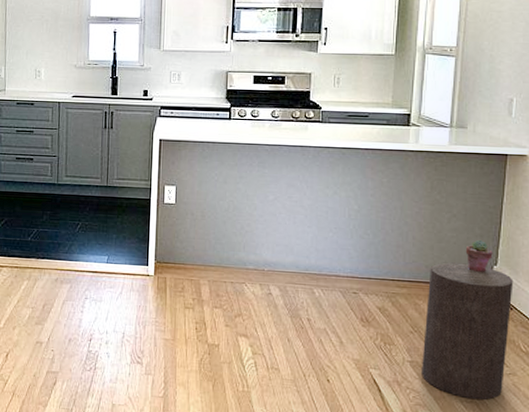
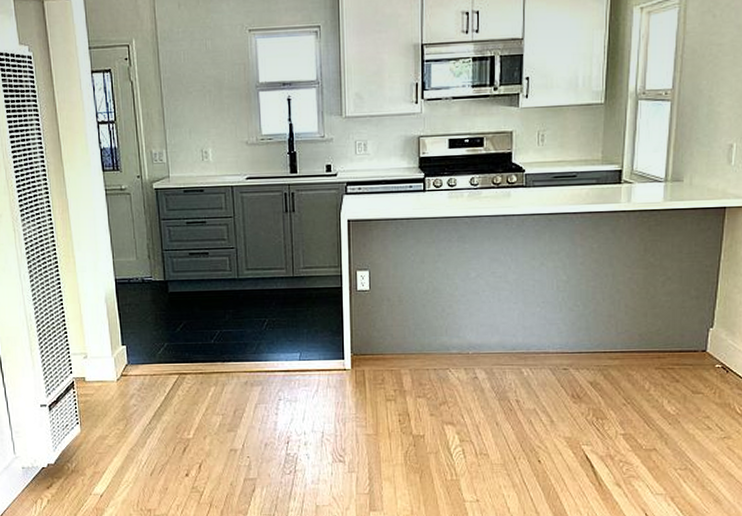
stool: present [422,262,514,400] -> none [635,328,730,466]
potted succulent: present [465,240,493,272] -> none [680,303,709,336]

